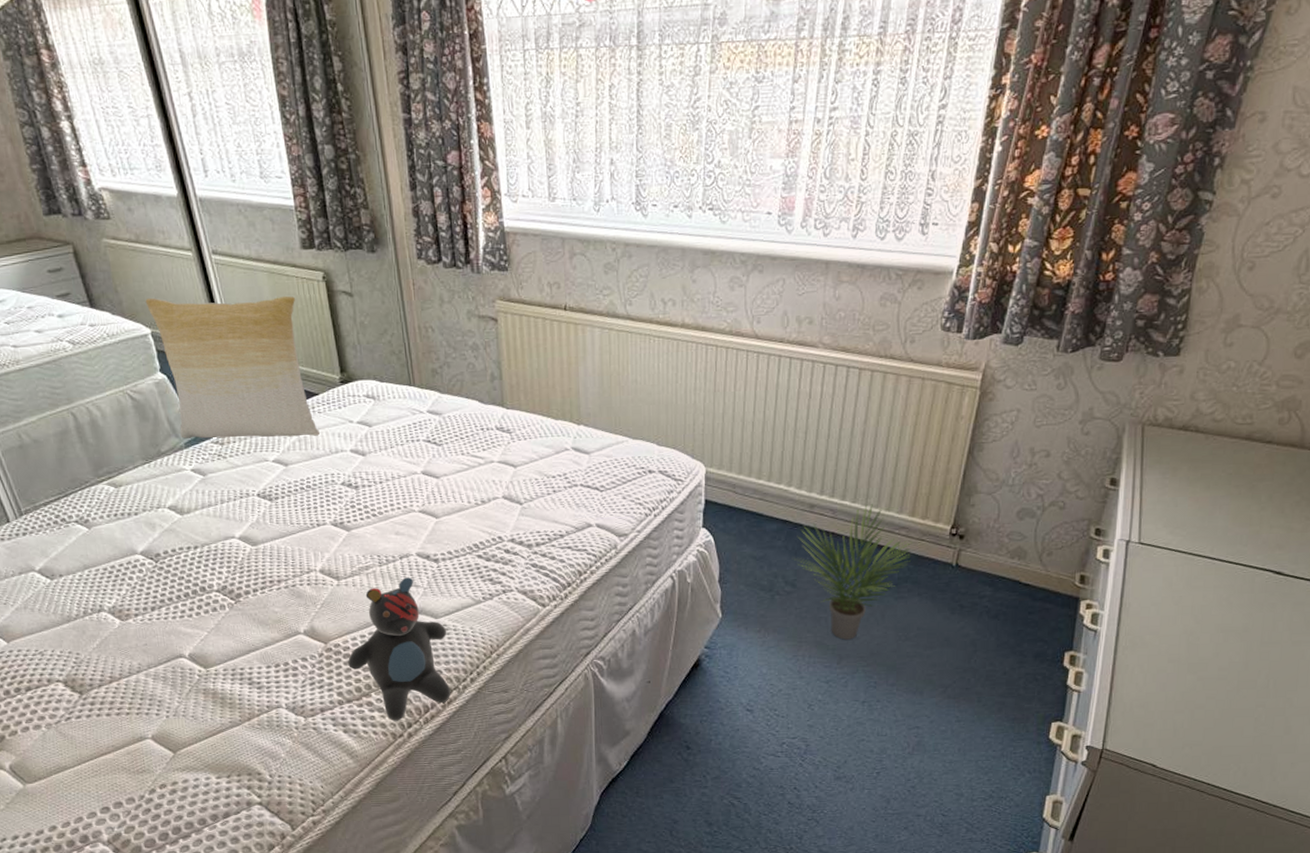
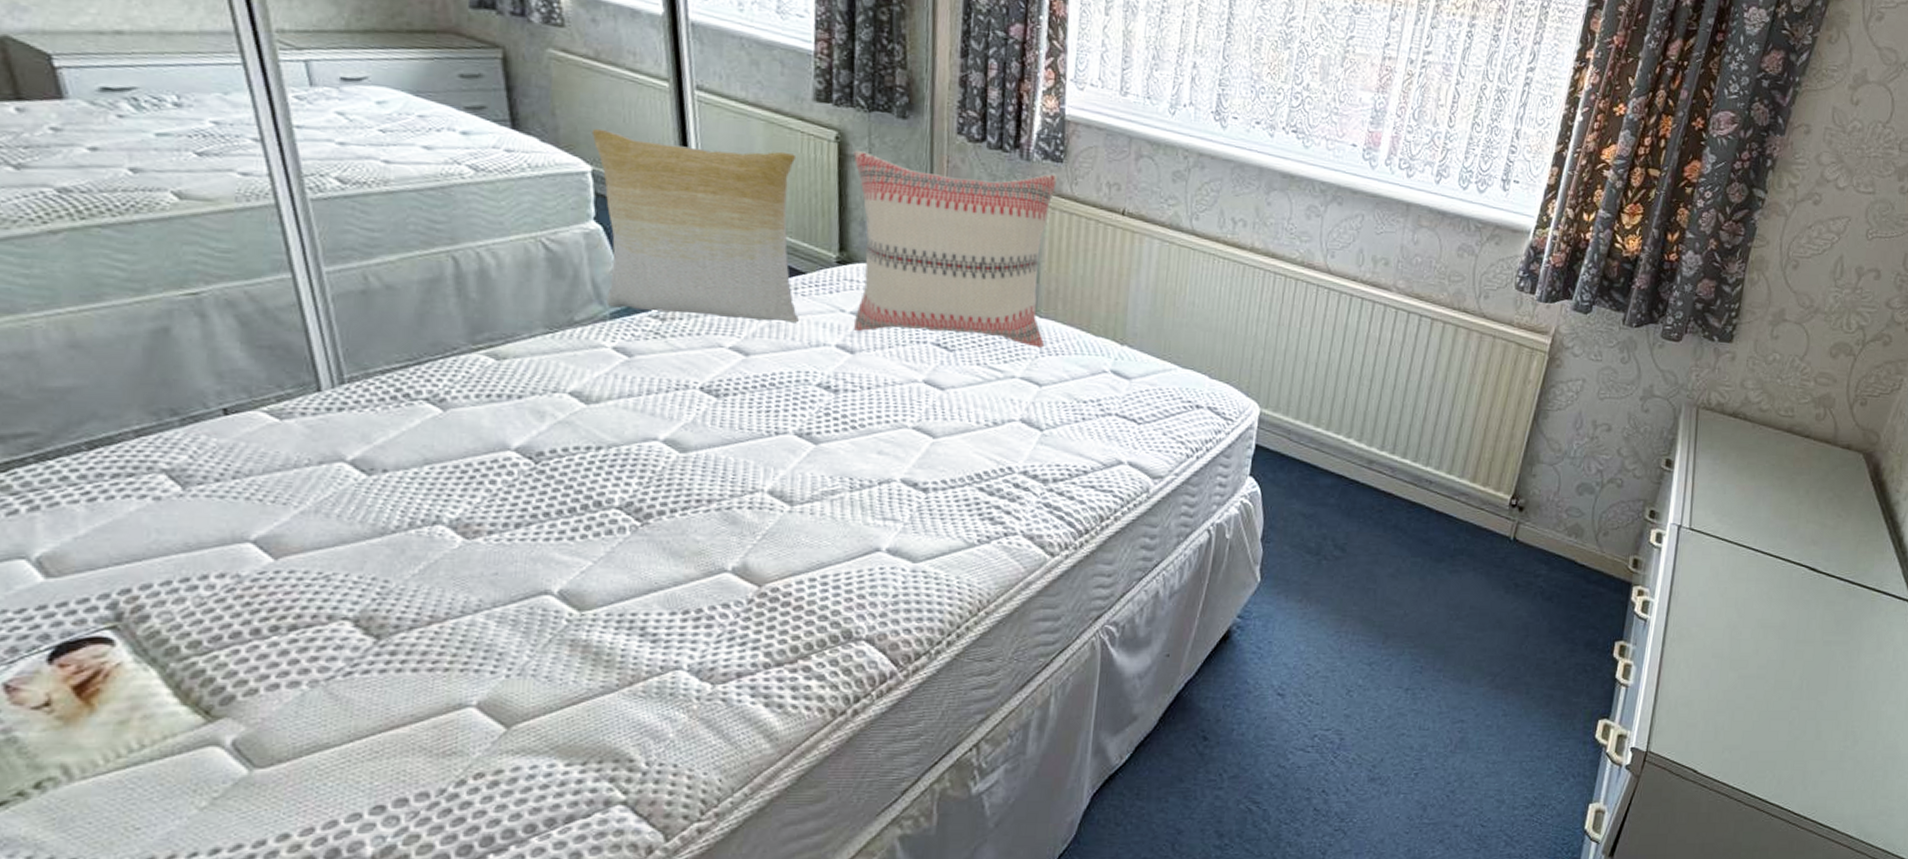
pillow: none [338,282,514,437] -> present [853,149,1057,348]
teddy bear: present [347,577,451,721] -> none [785,508,926,693]
potted plant: present [792,503,913,640] -> none [1344,464,1472,616]

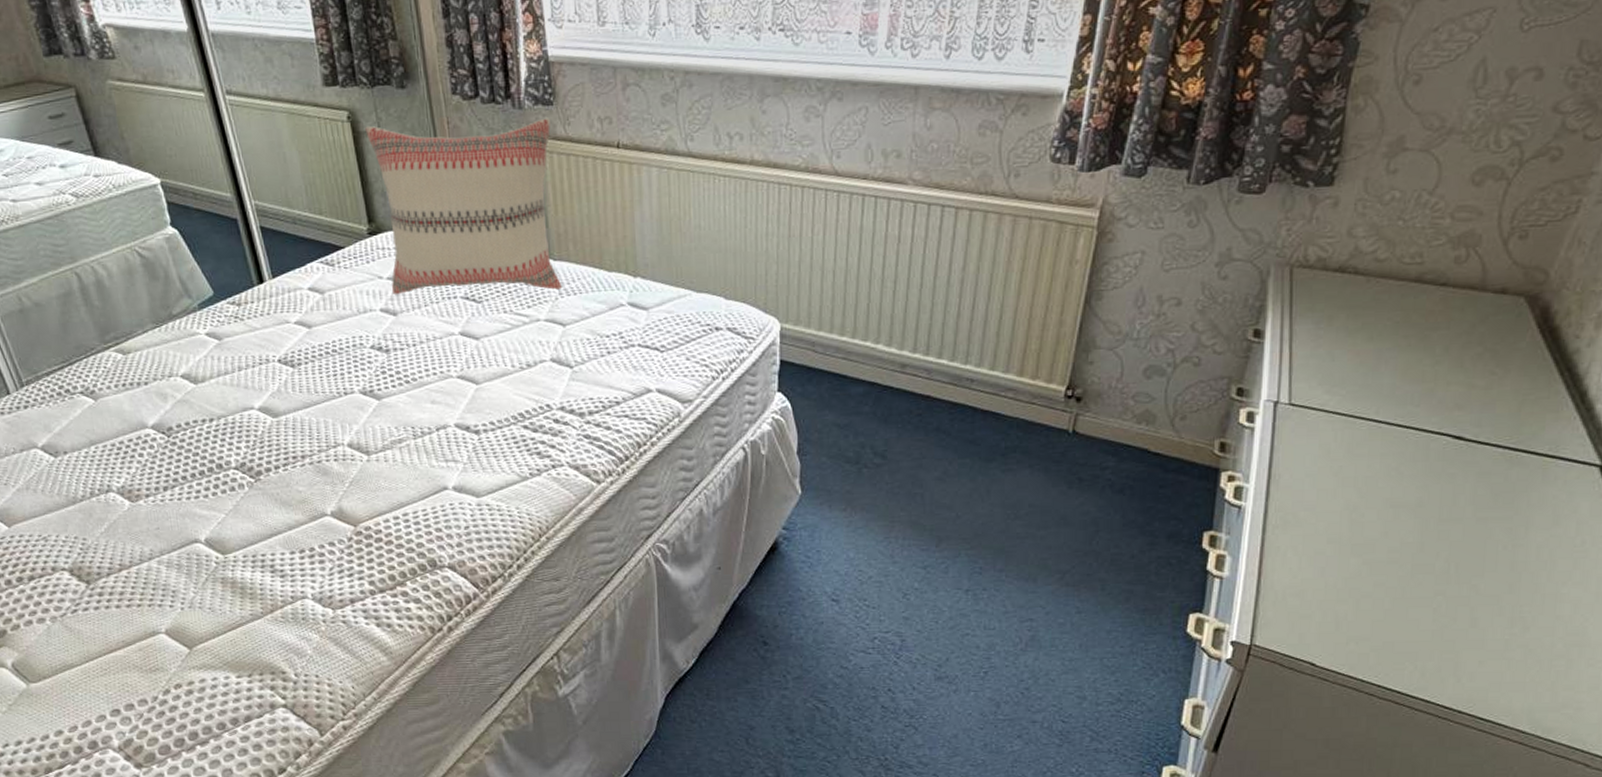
pillow: present [591,128,799,323] -> none [154,138,346,299]

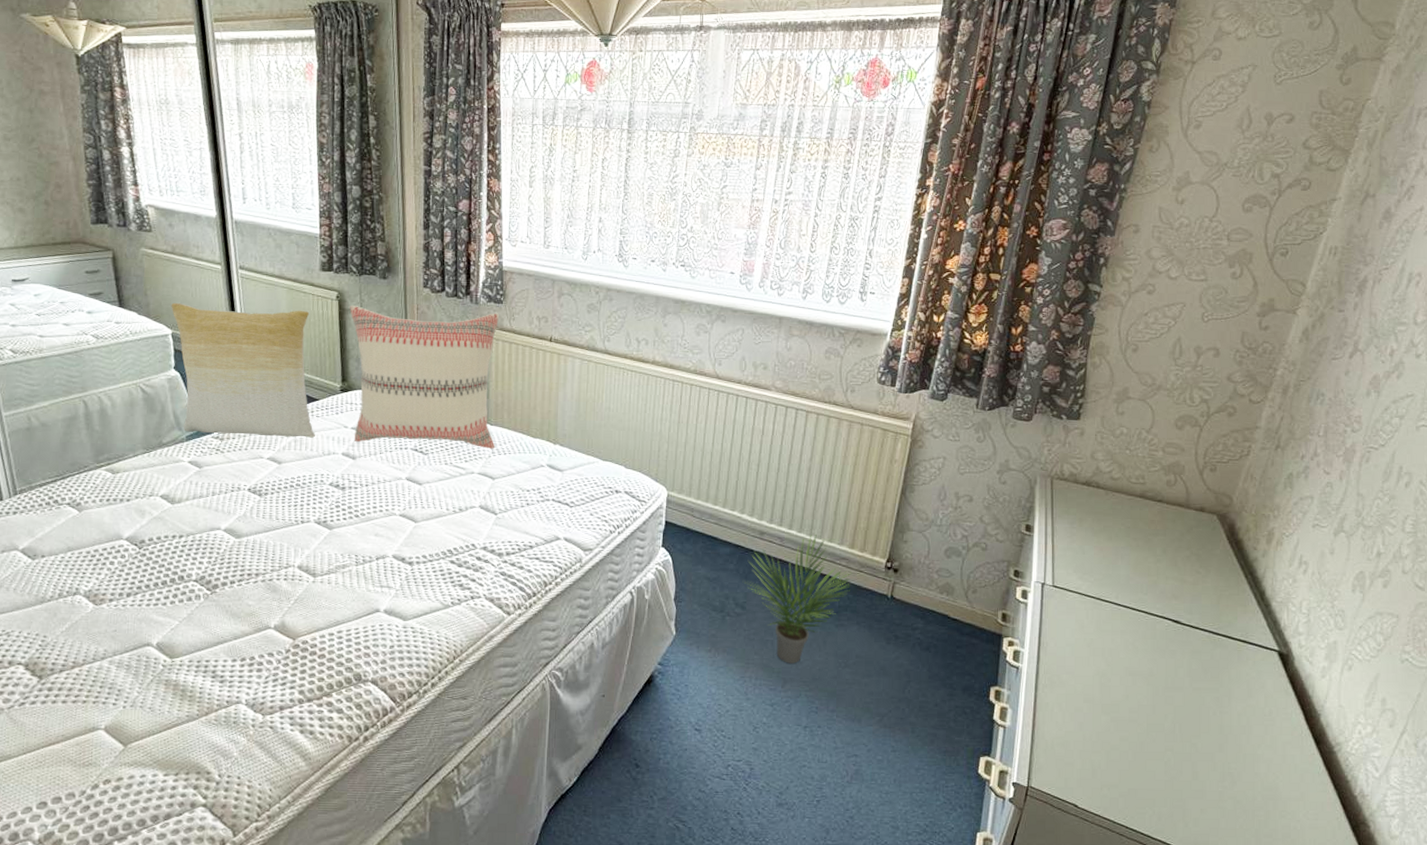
pillow: none [154,138,346,299] -> present [171,302,315,438]
potted plant: none [881,361,1022,519] -> present [742,534,853,664]

